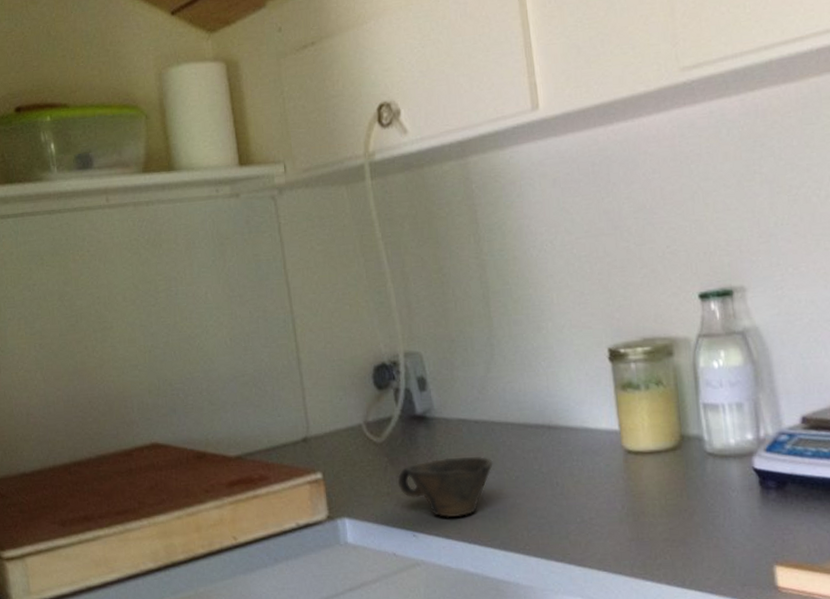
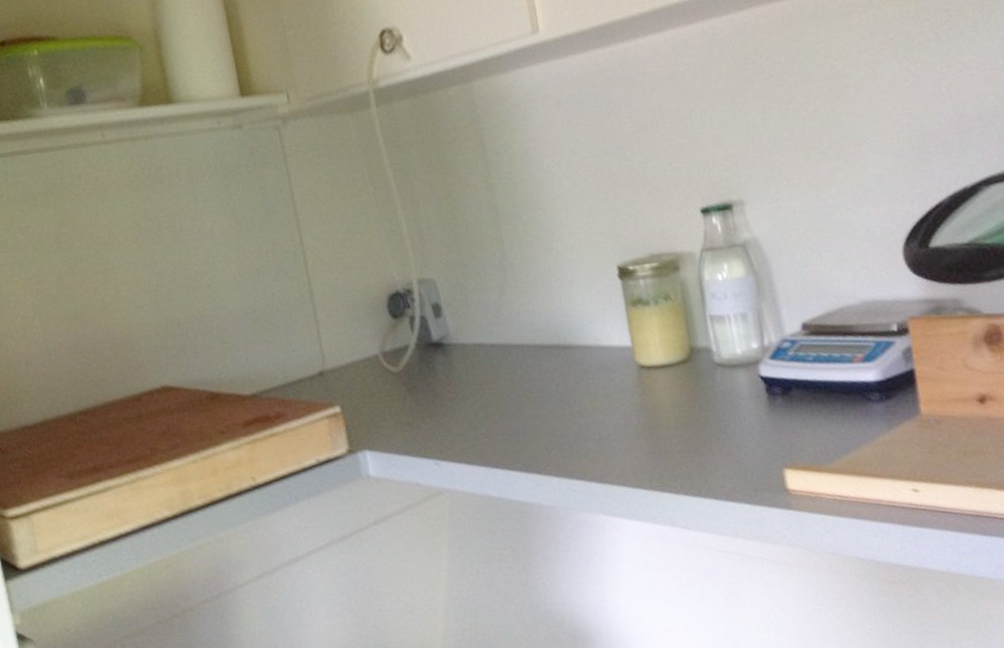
cup: present [398,457,494,518] -> none [417,380,512,444]

